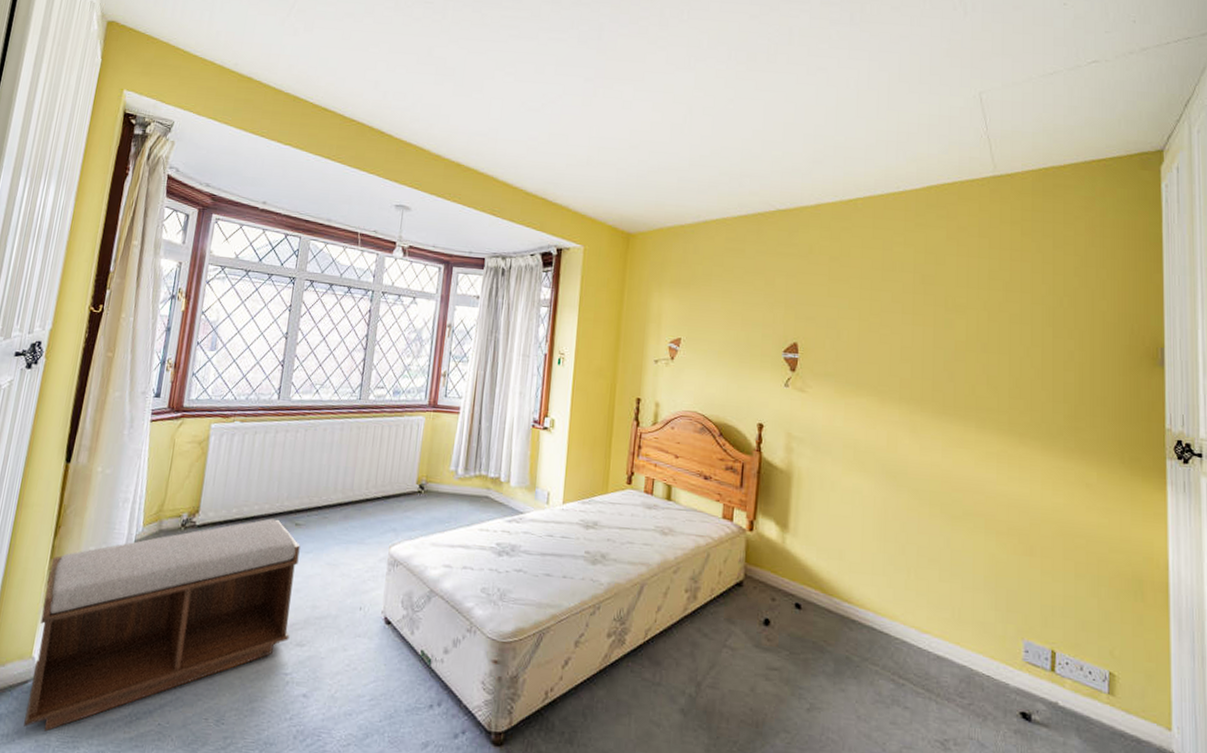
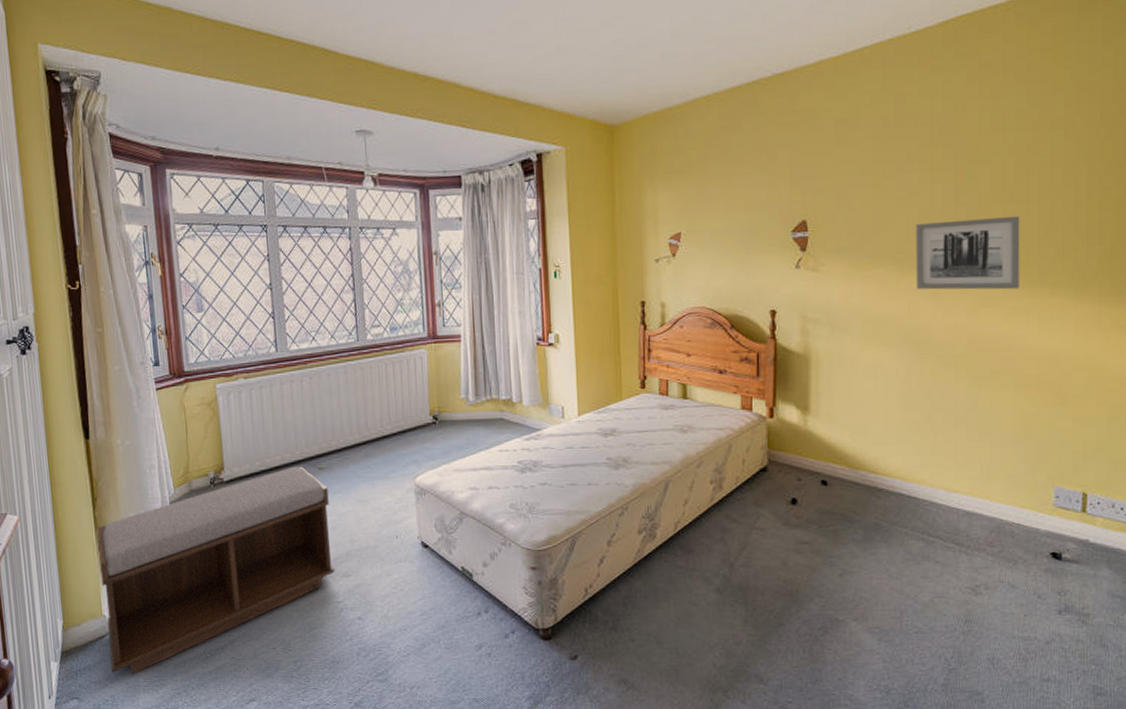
wall art: none [896,360,992,435] -> present [916,216,1020,290]

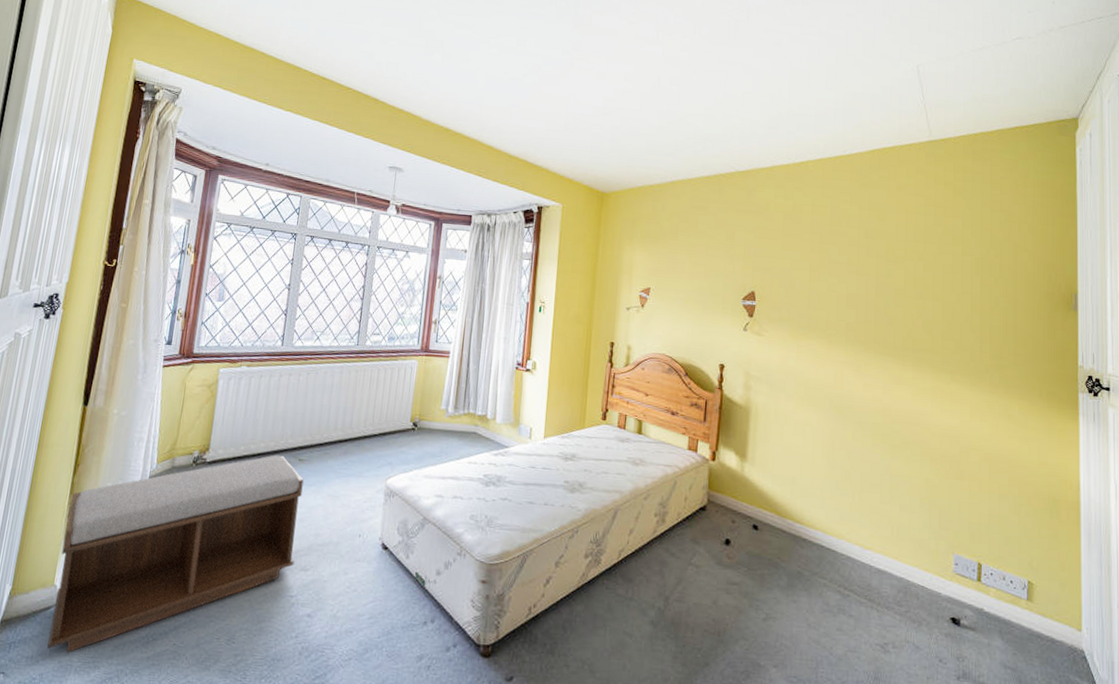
wall art: present [916,216,1020,290] -> none [842,306,927,373]

